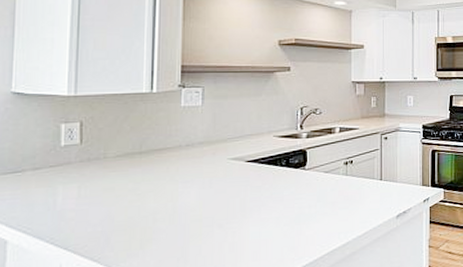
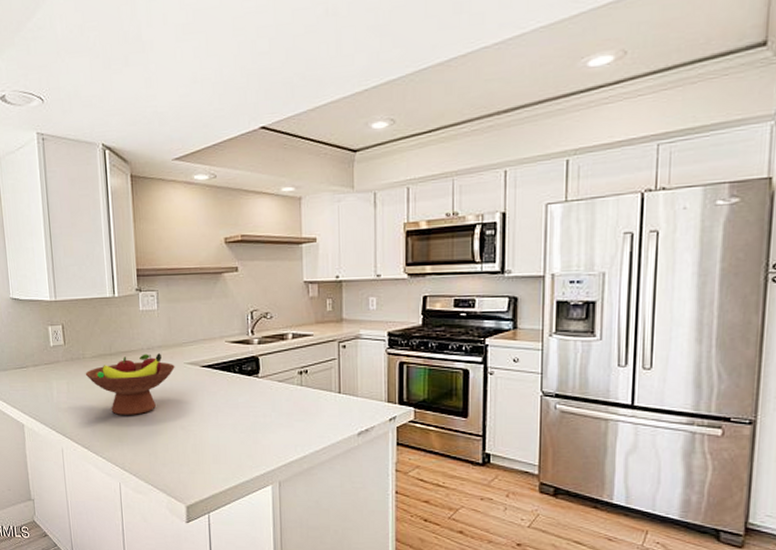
fruit bowl: none [104,150,217,219] -> present [85,353,175,415]

